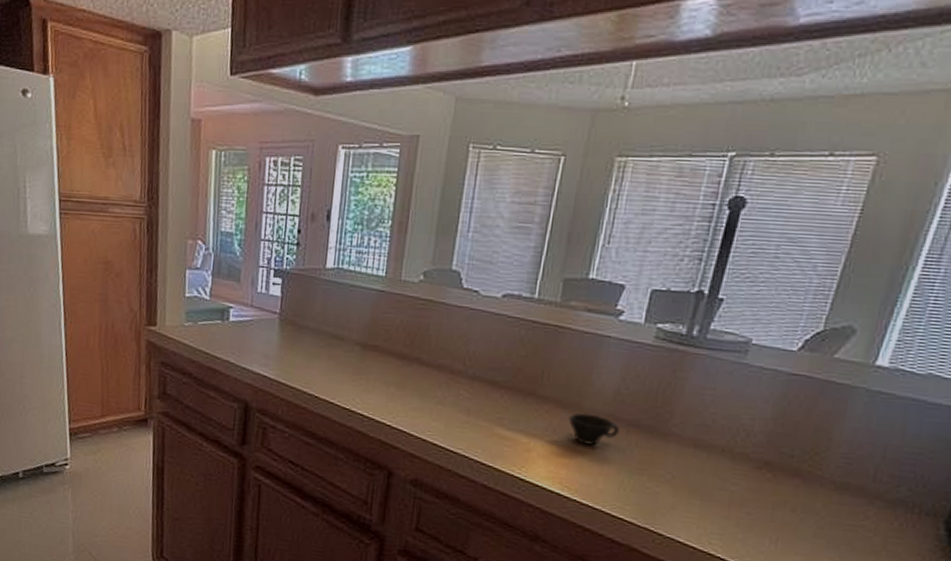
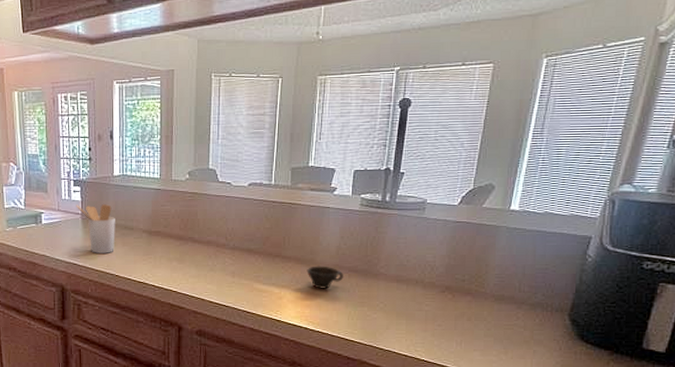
utensil holder: none [274,301,322,368] -> present [76,203,116,255]

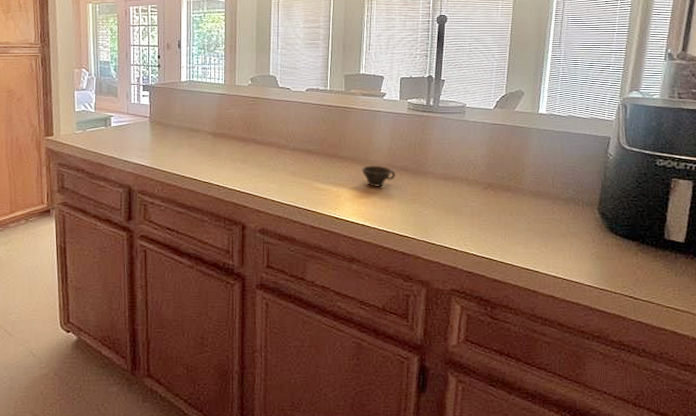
utensil holder: present [76,203,116,255] -> none [144,107,182,156]

